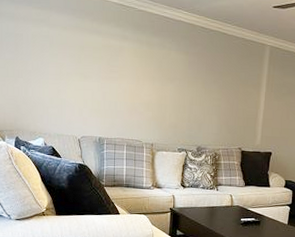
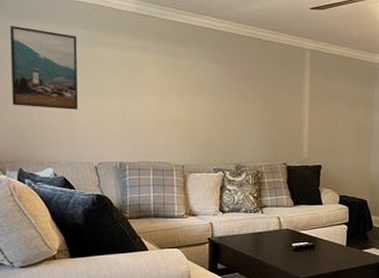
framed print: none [10,10,66,88] -> present [10,26,77,110]

